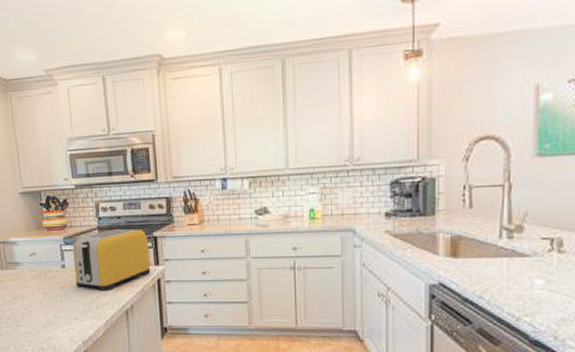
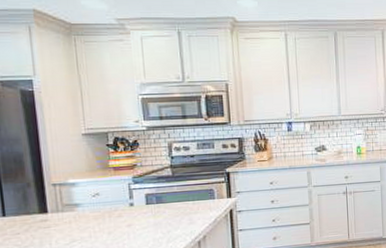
toaster: present [72,229,151,292] -> none [142,166,224,226]

